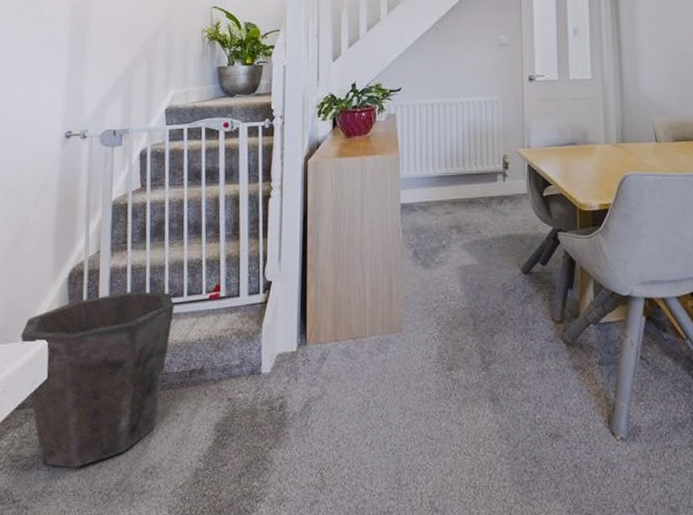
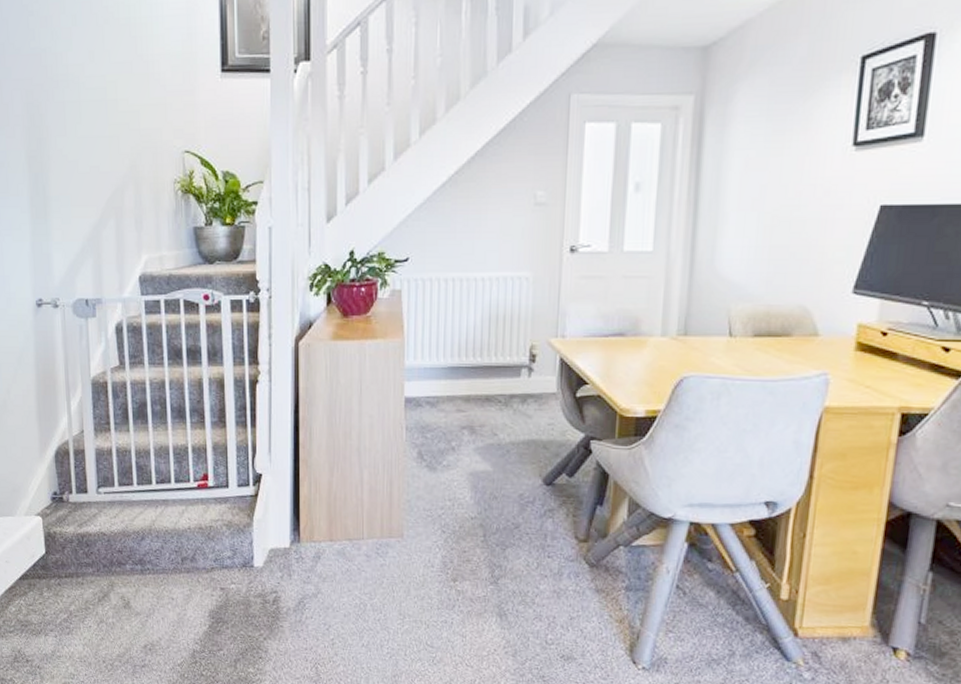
waste bin: present [21,291,174,469] -> none [16,474,162,638]

